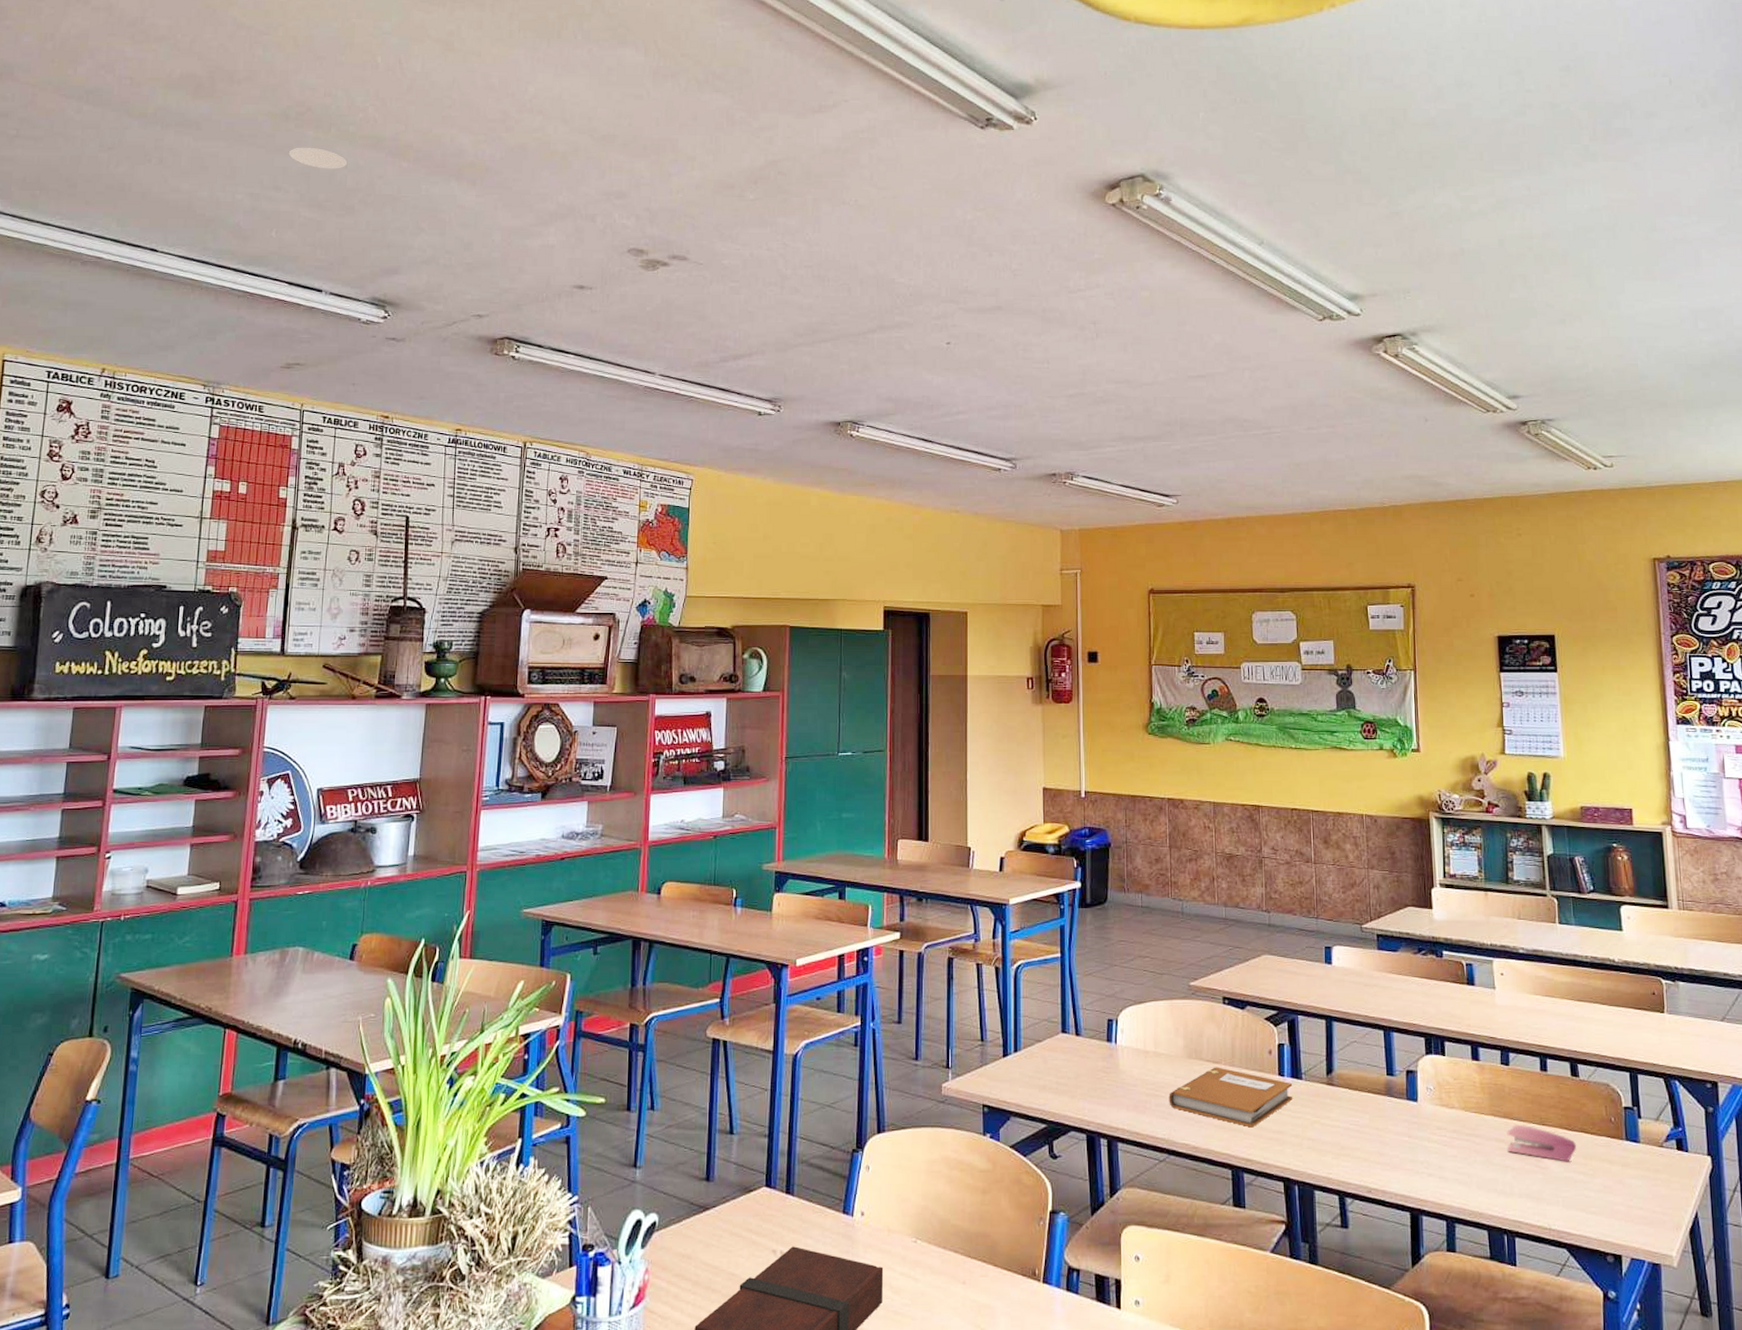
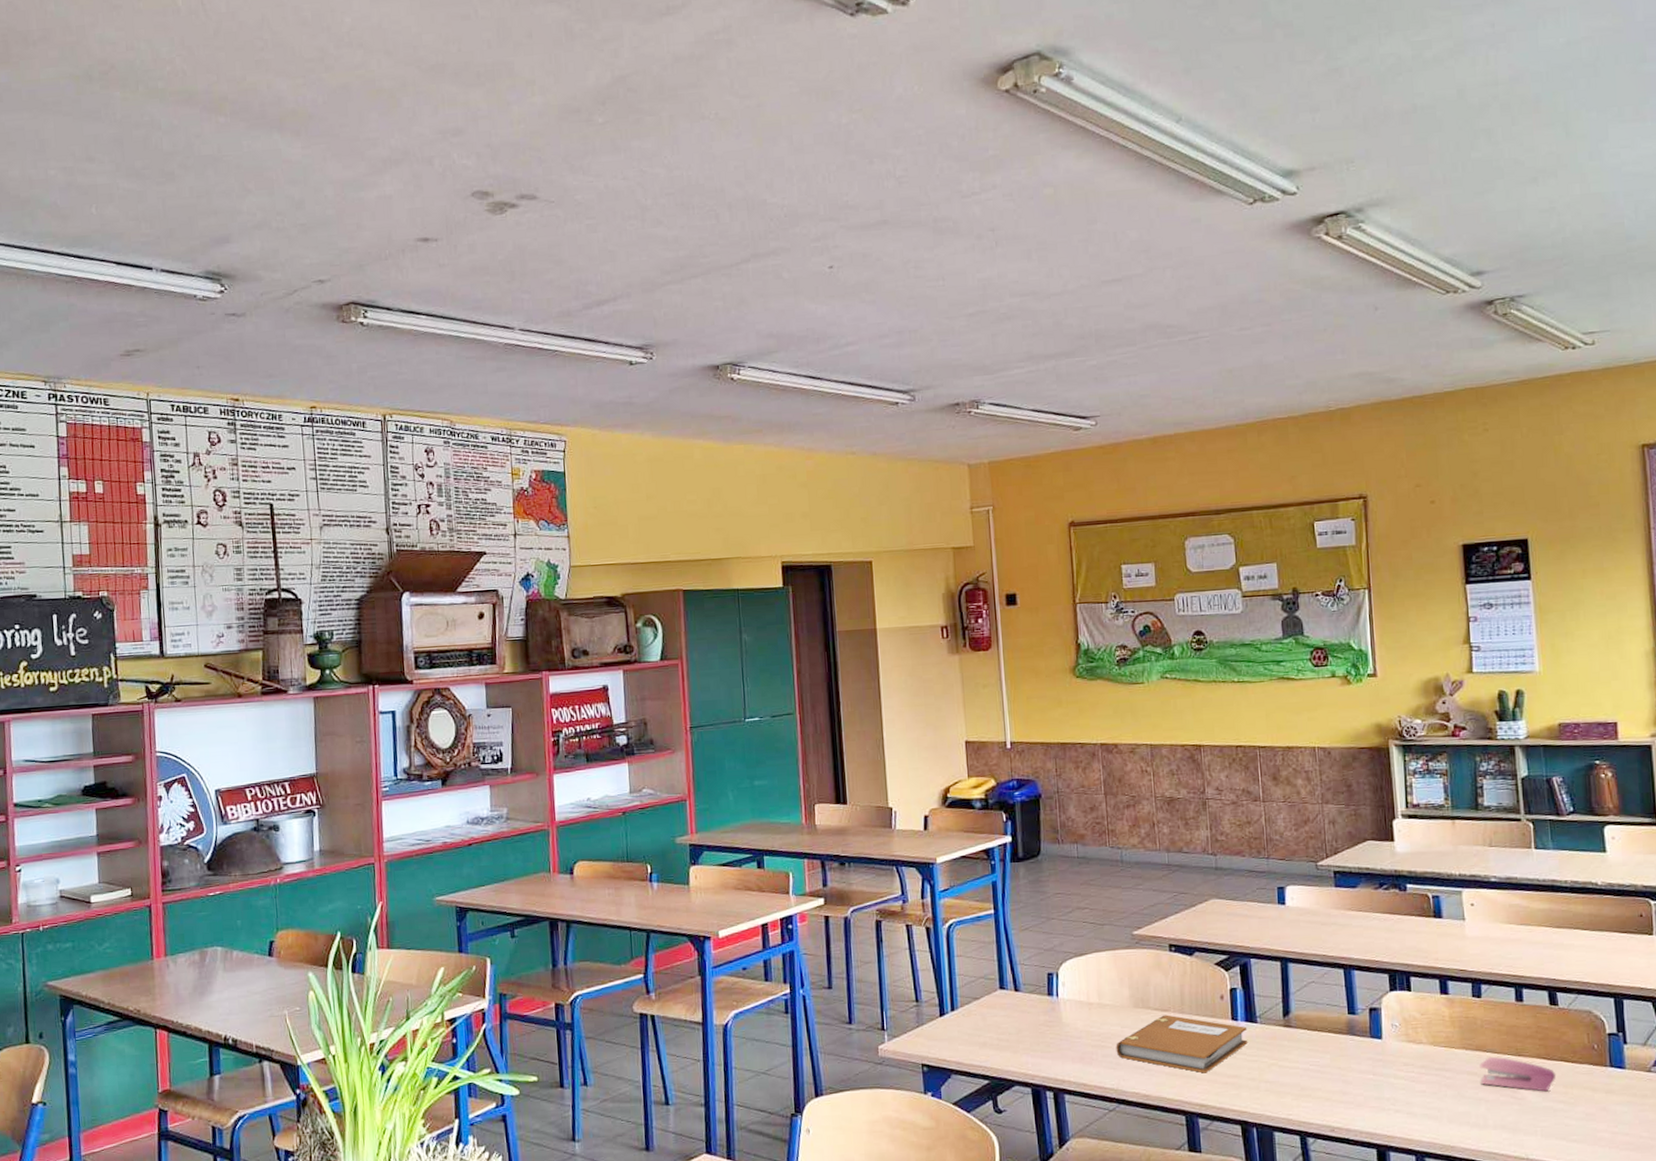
smoke detector: present [288,147,348,169] -> none [97,109,161,133]

